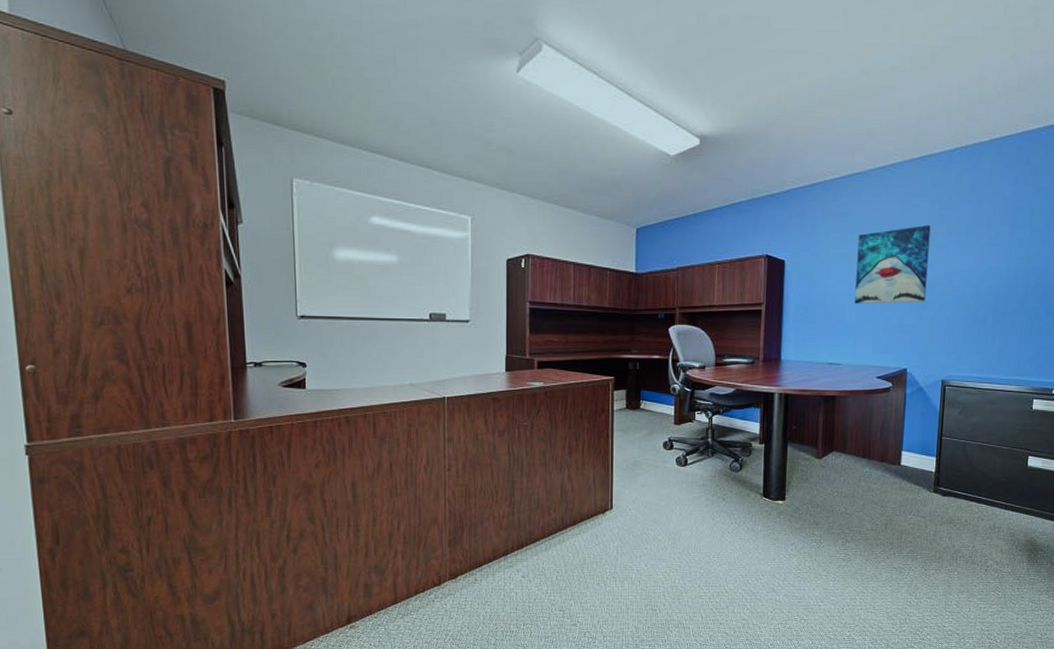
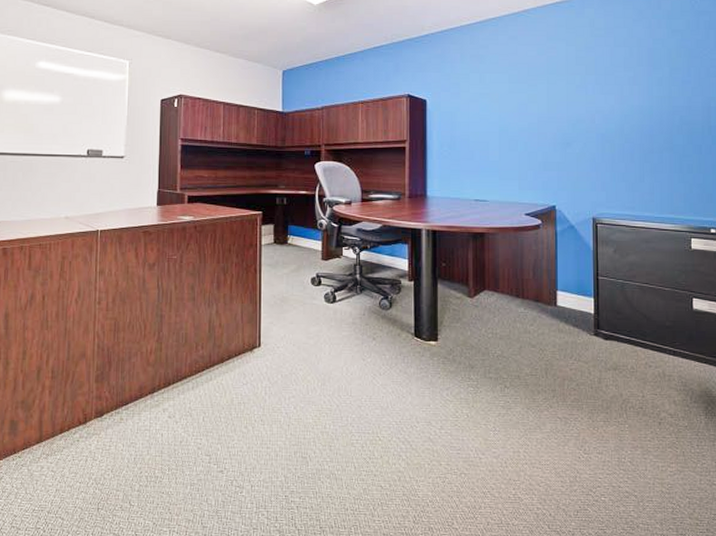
wall art: present [854,224,931,304] -> none [497,65,569,142]

